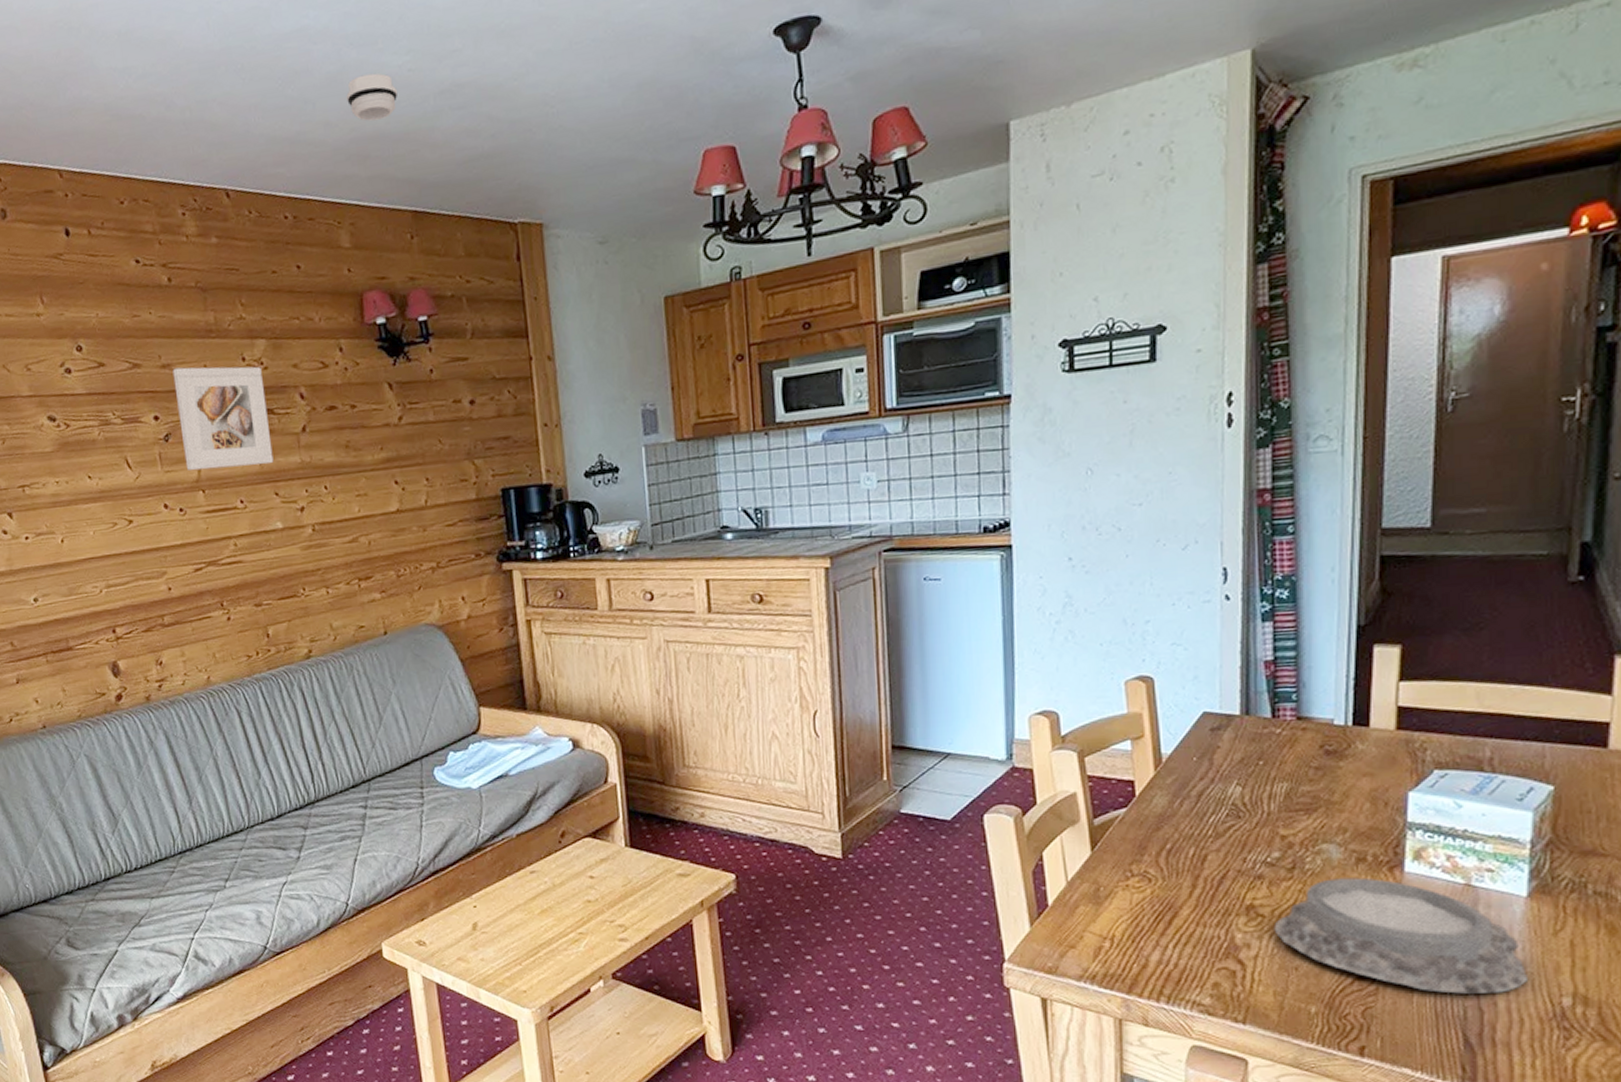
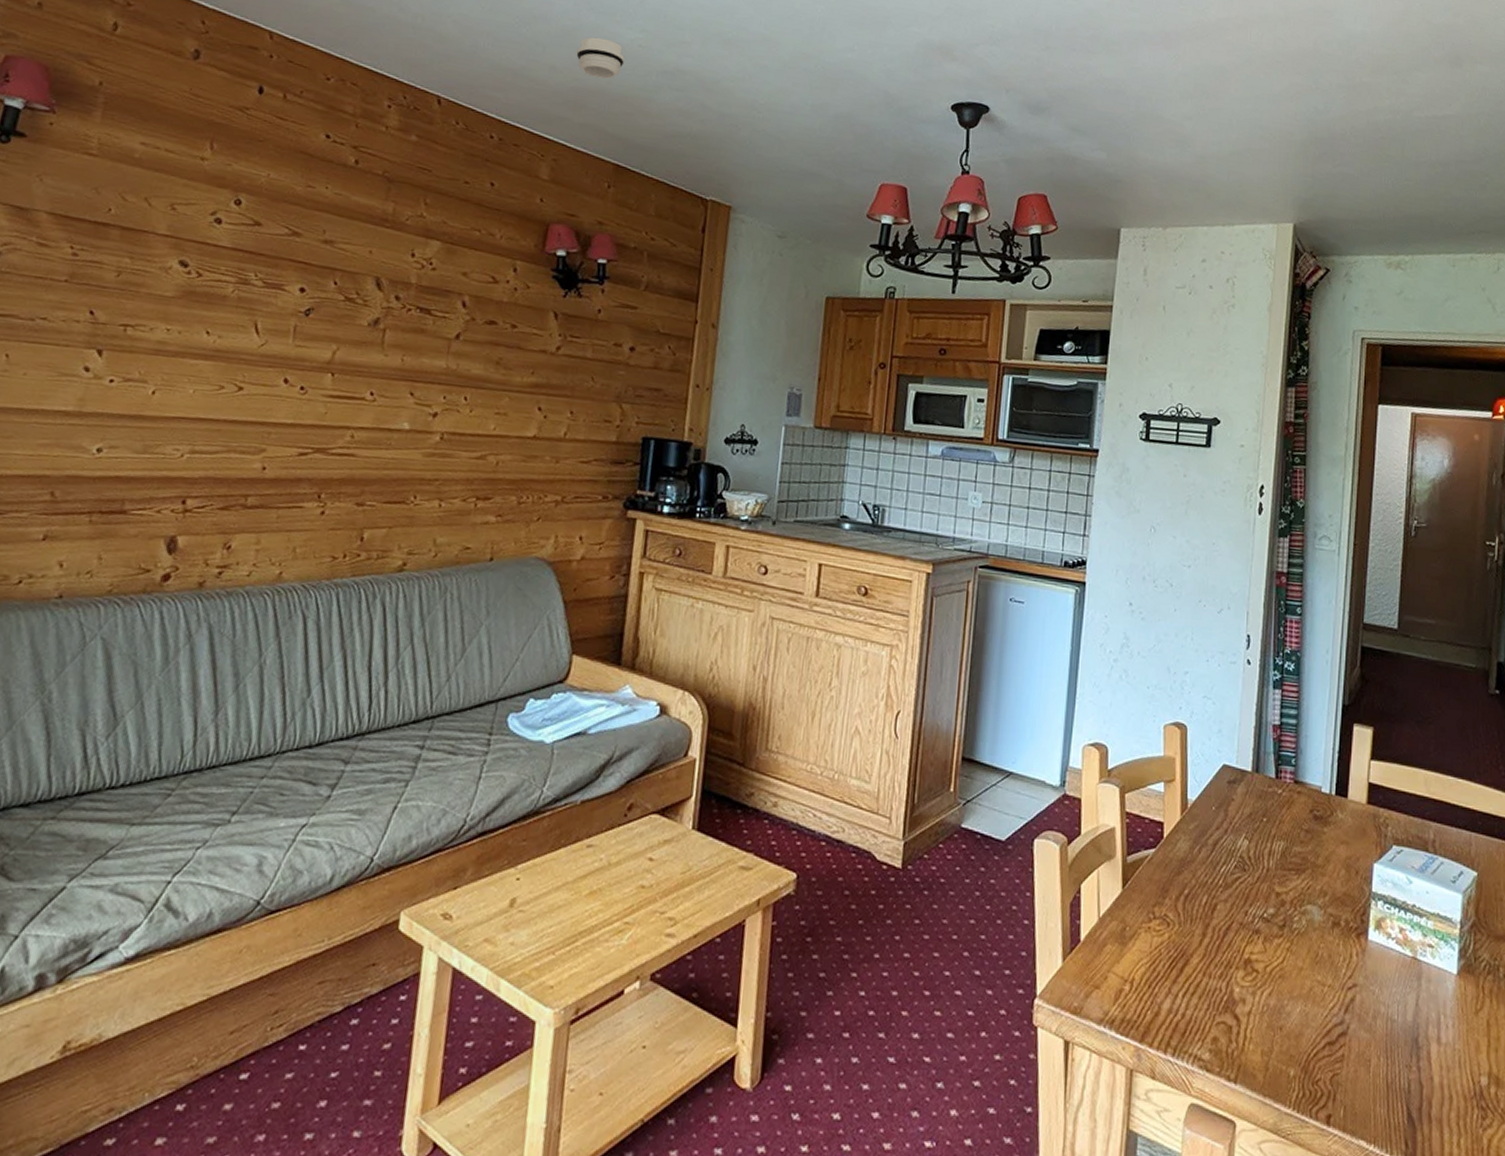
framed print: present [172,366,274,471] -> none [320,246,429,363]
mortar: present [1274,877,1527,994] -> none [1265,940,1456,1068]

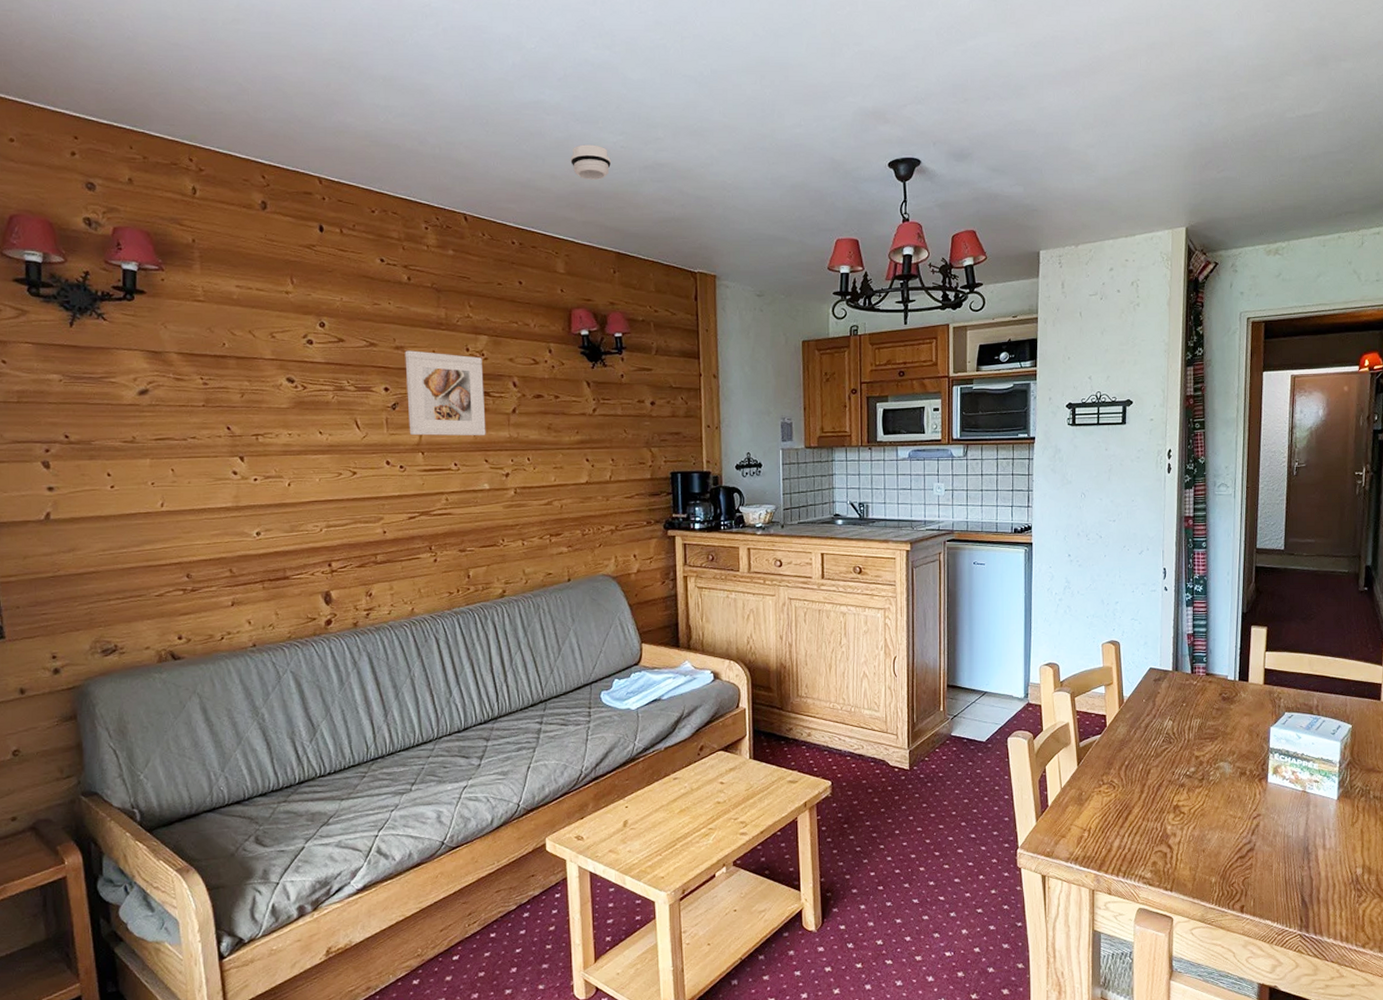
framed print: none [320,246,429,363] -> present [405,350,486,436]

